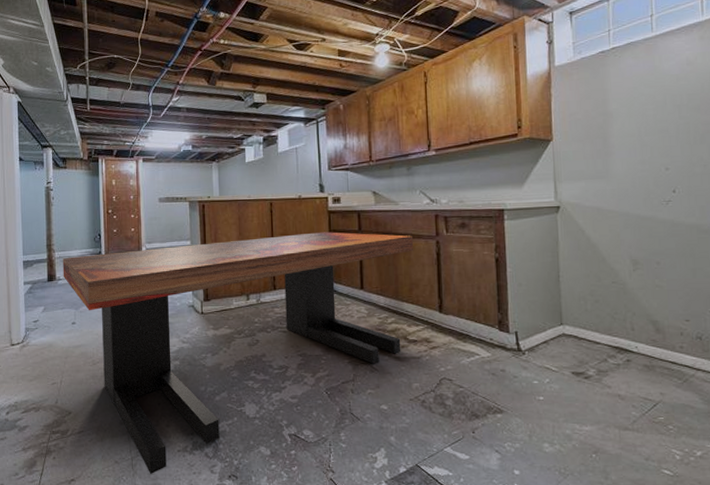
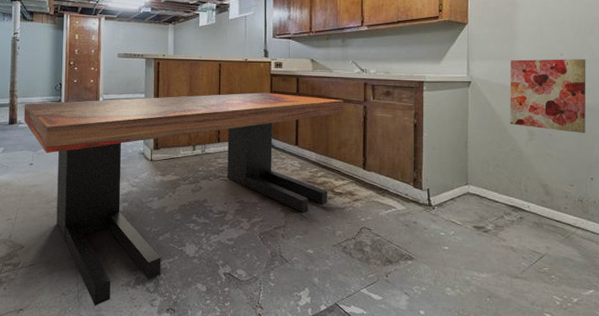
wall art: none [605,172,701,260] -> present [510,59,586,134]

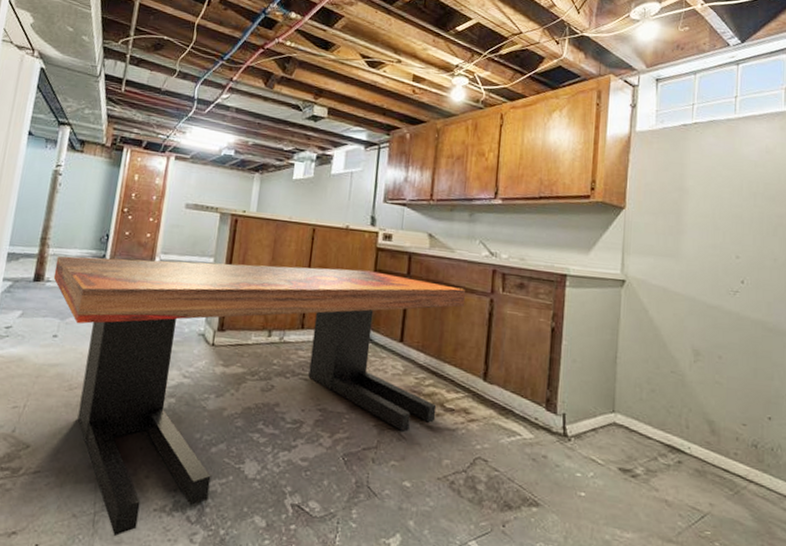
wall art: present [510,59,586,134] -> none [671,258,767,360]

